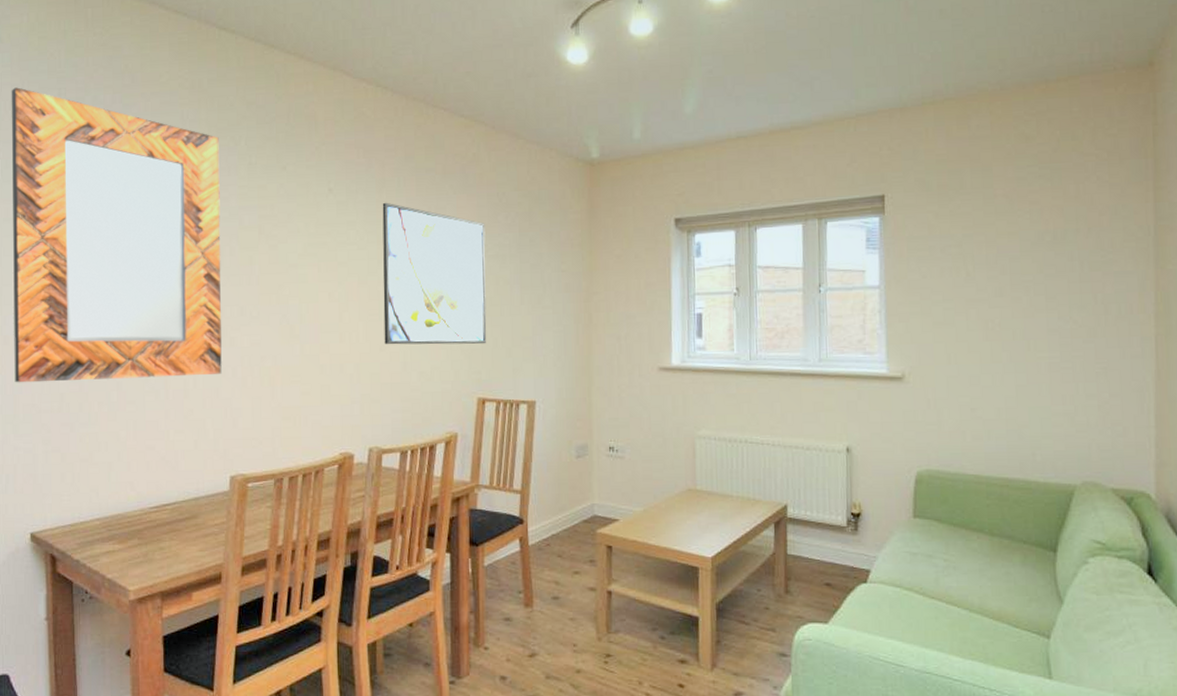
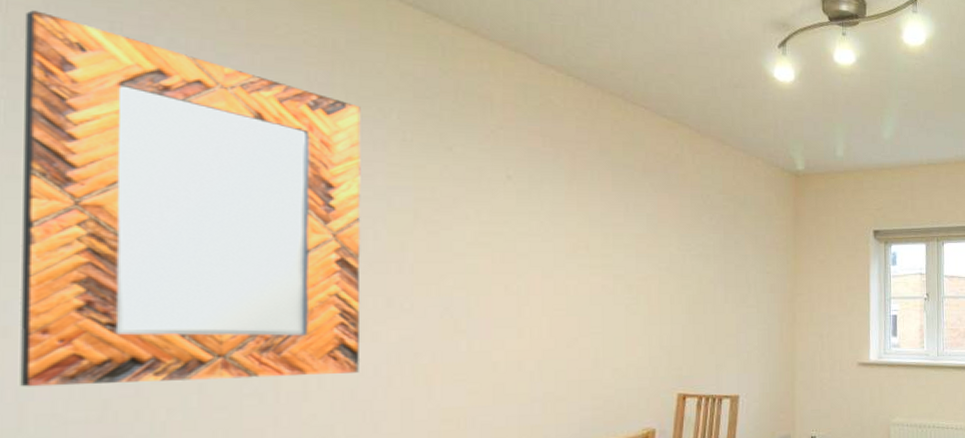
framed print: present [382,202,487,345] -> none [572,194,689,341]

